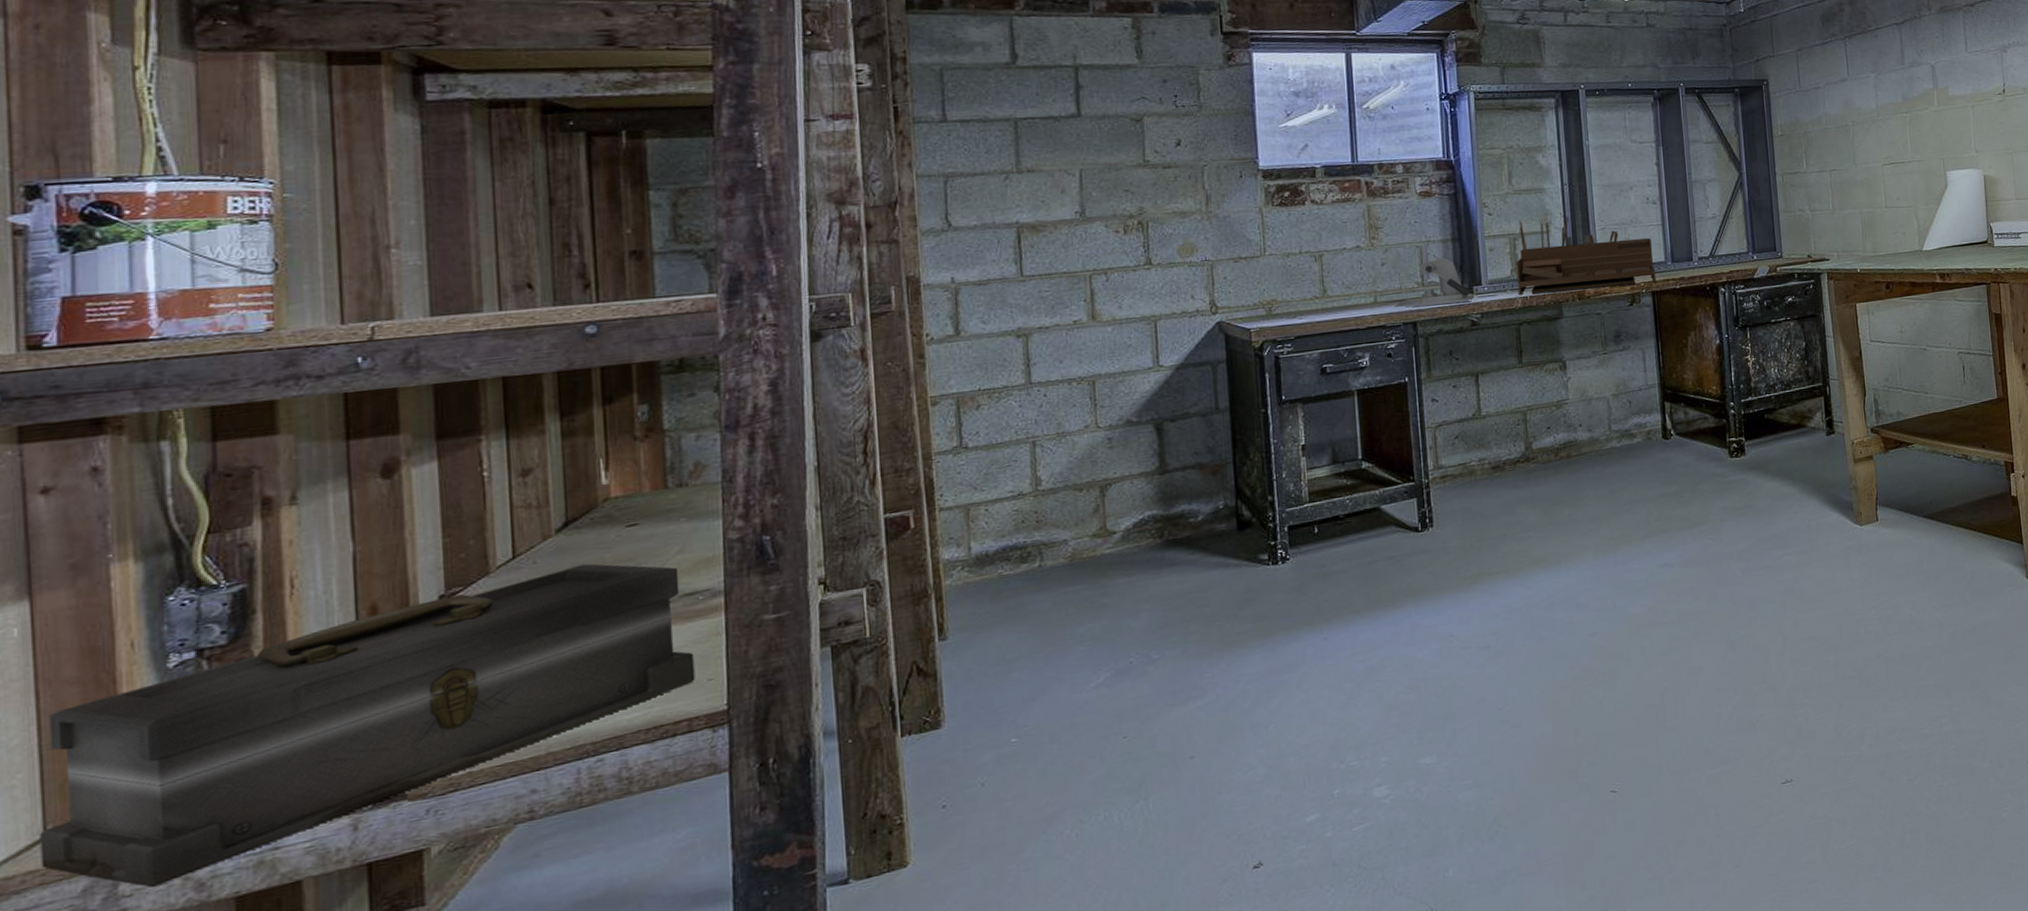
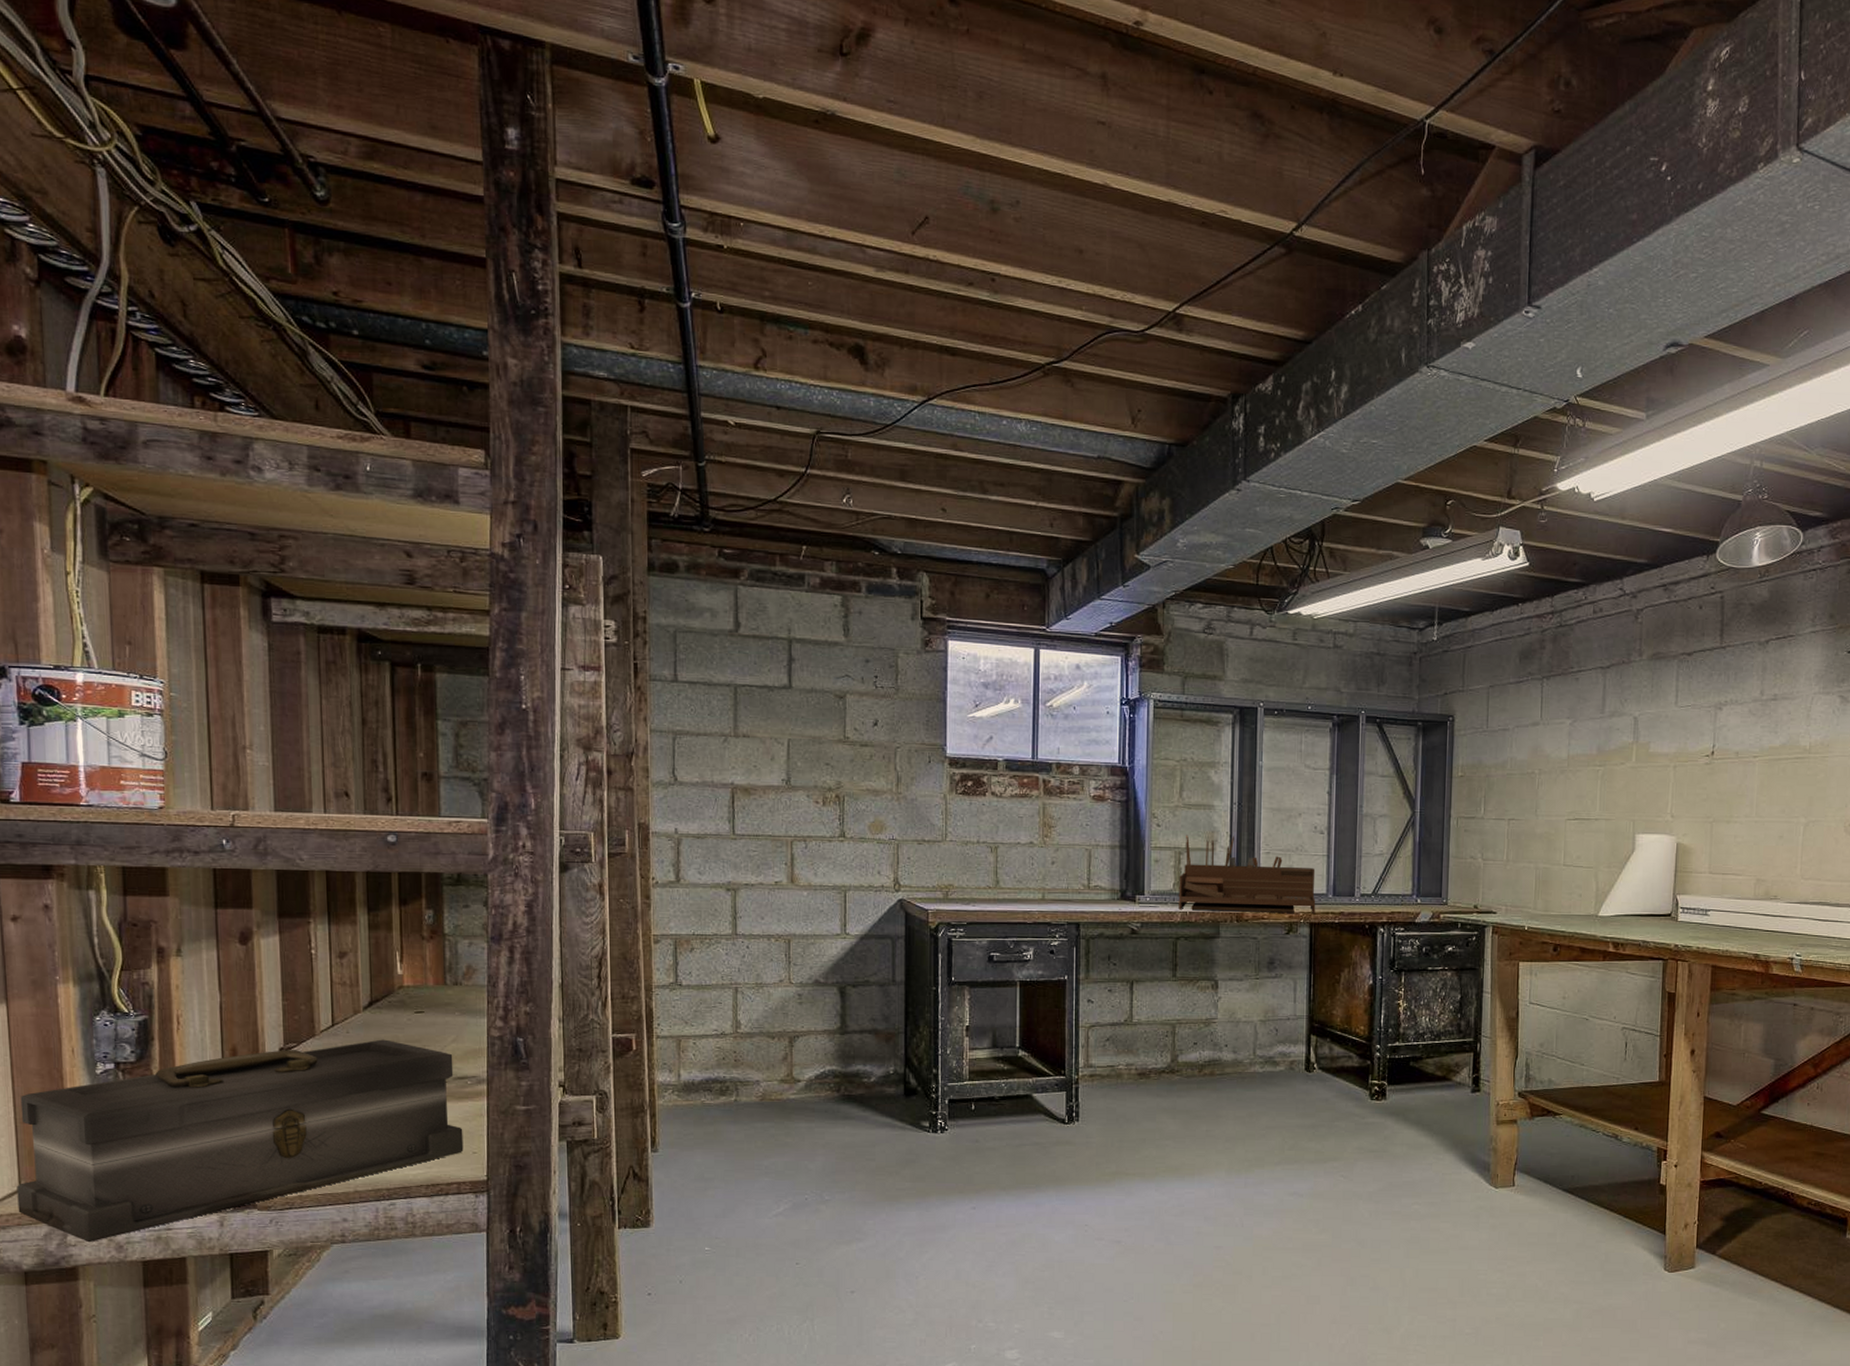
arbor press: present [1394,244,1475,307] -> none [1061,847,1137,910]

